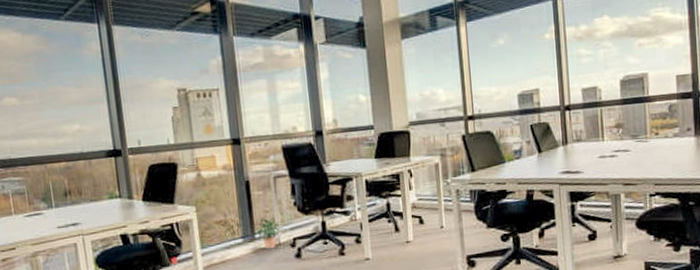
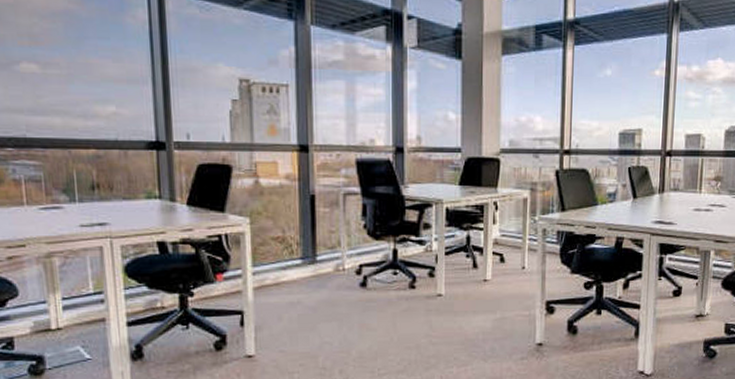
potted plant: present [254,217,284,250] -> none [316,238,350,274]

